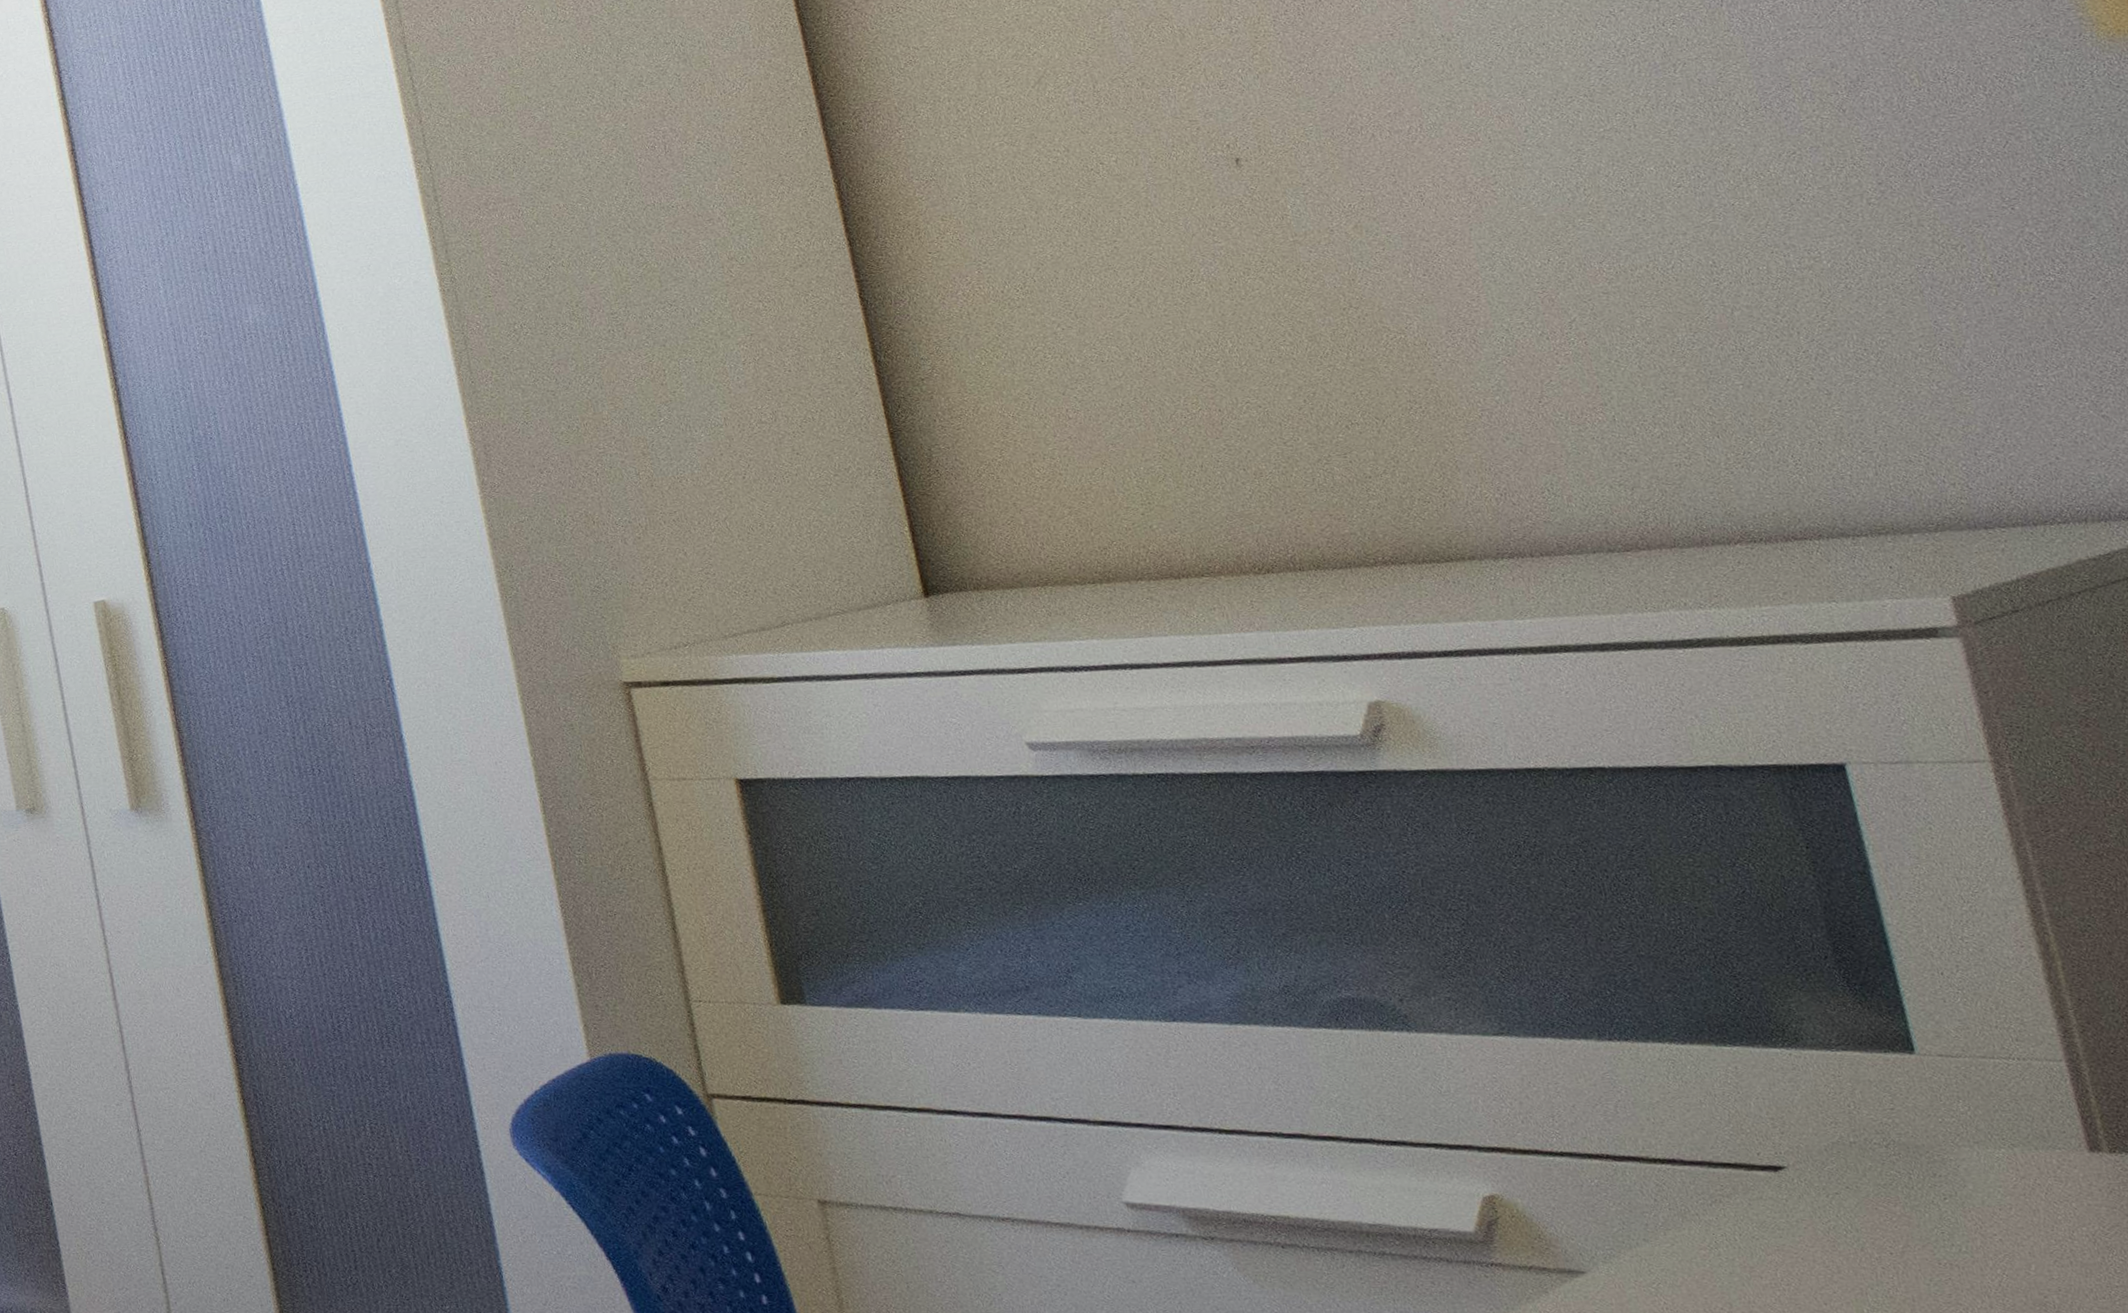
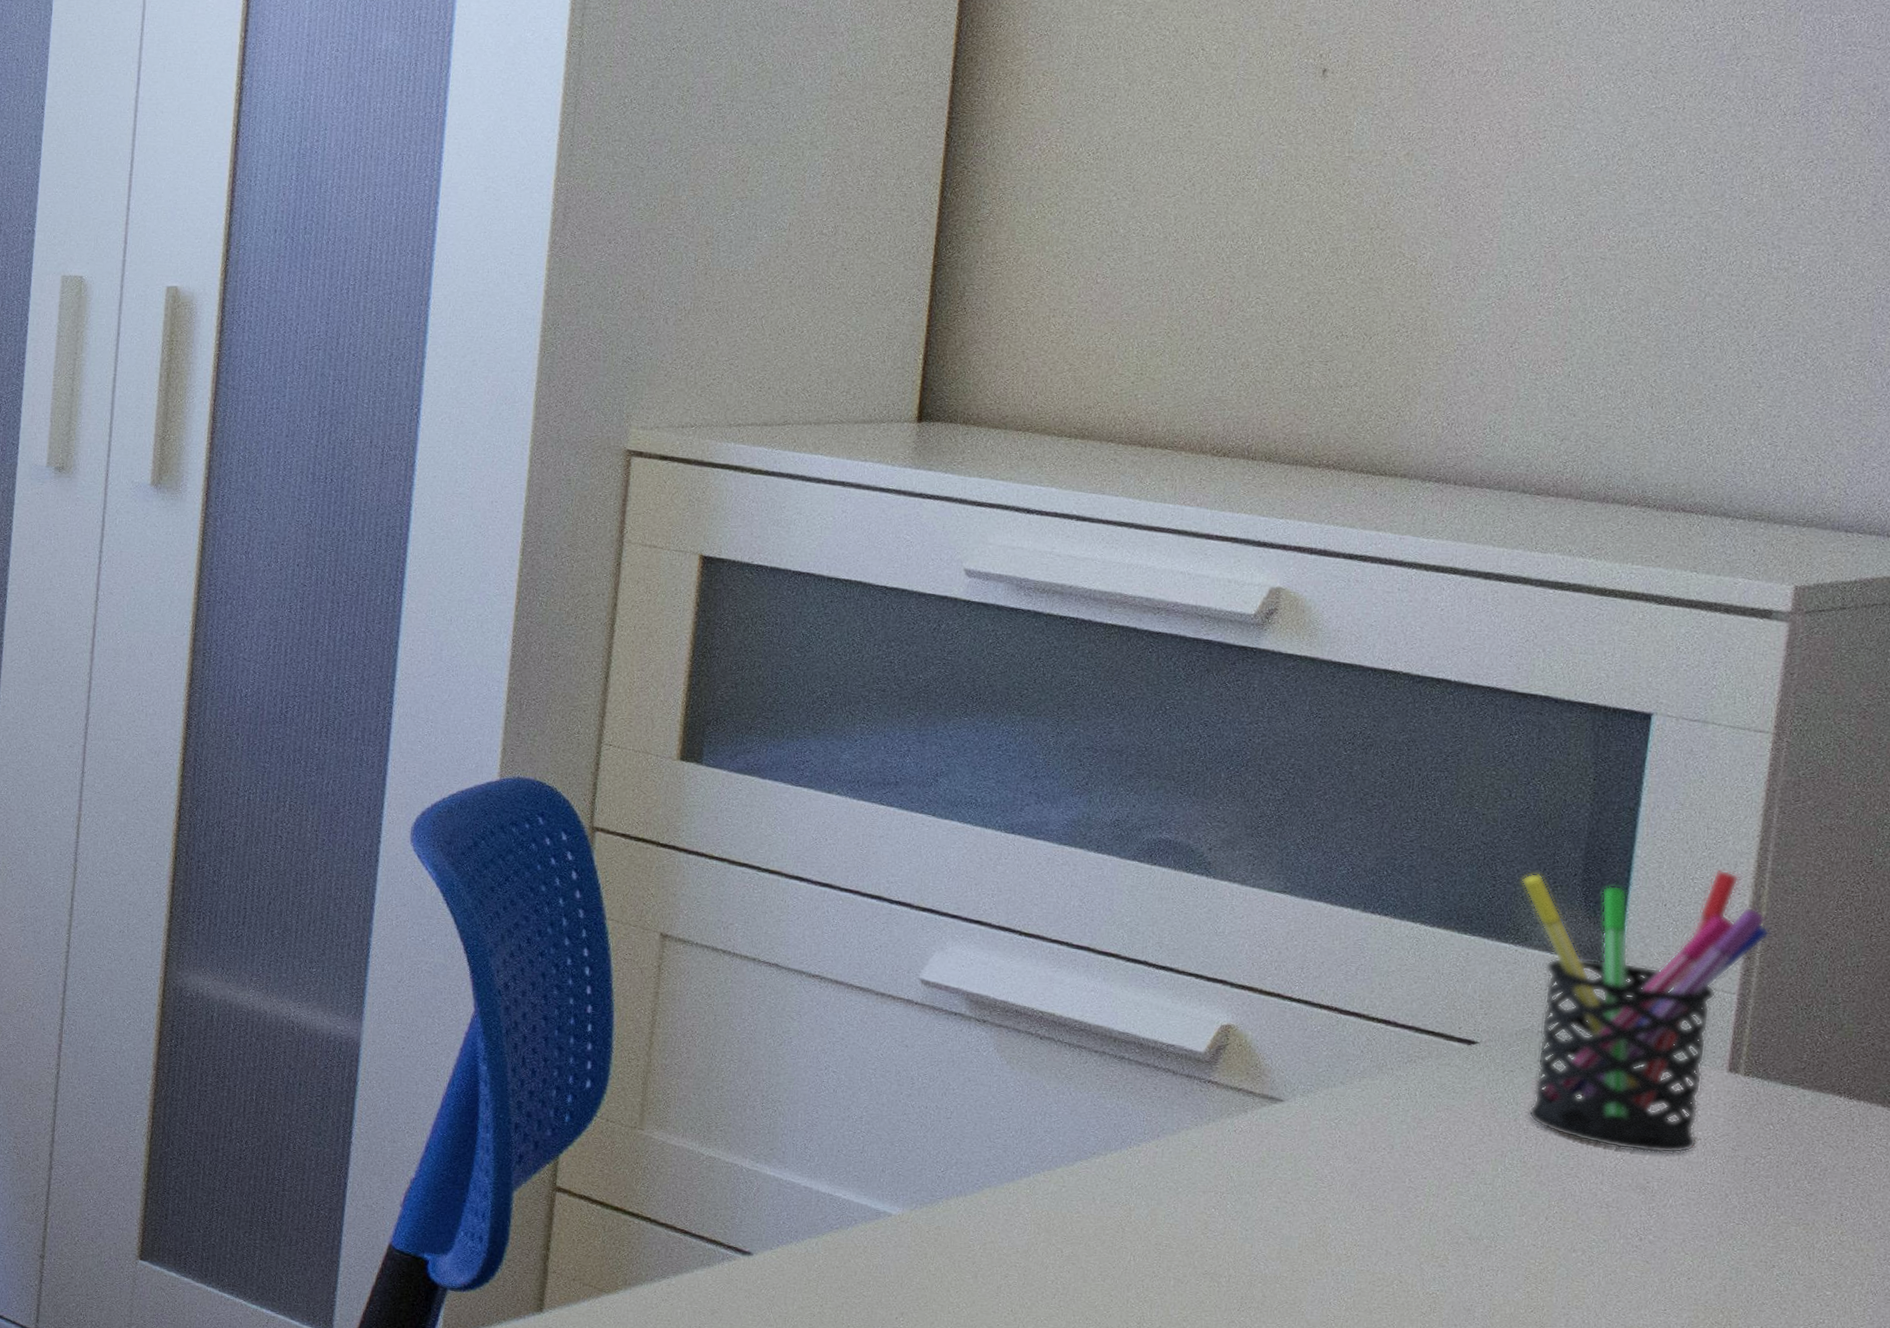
pen holder: none [1765,922,2086,1263] -> present [1521,870,1771,1154]

